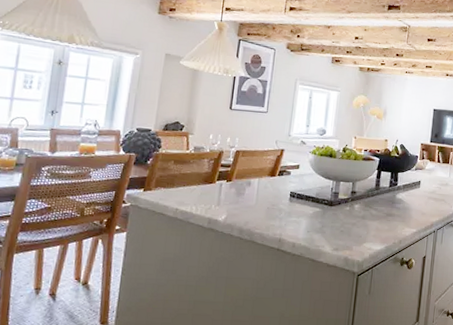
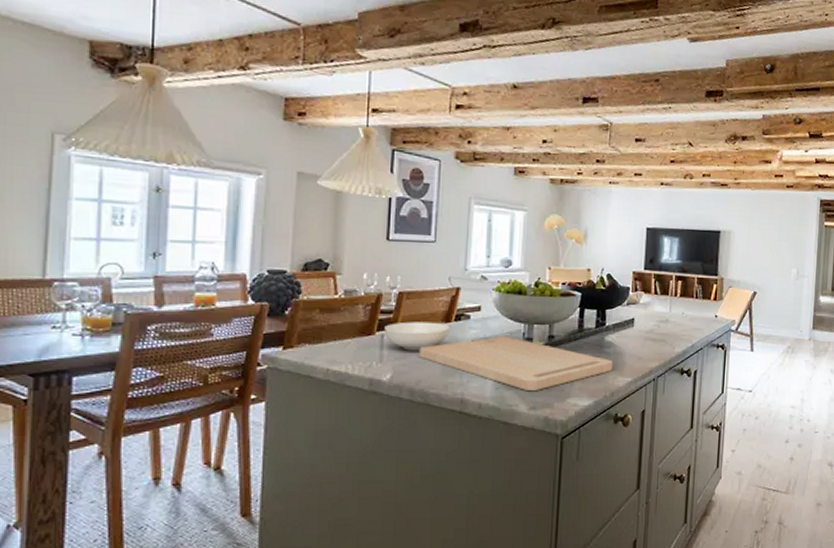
bowl: none [223,174,275,198] -> present [384,321,451,351]
cutting board: none [248,190,402,236] -> present [419,336,613,392]

